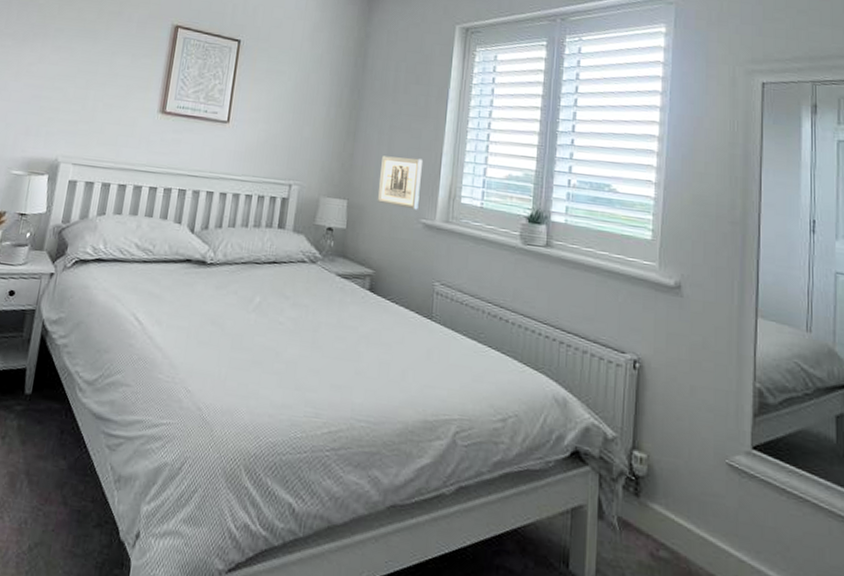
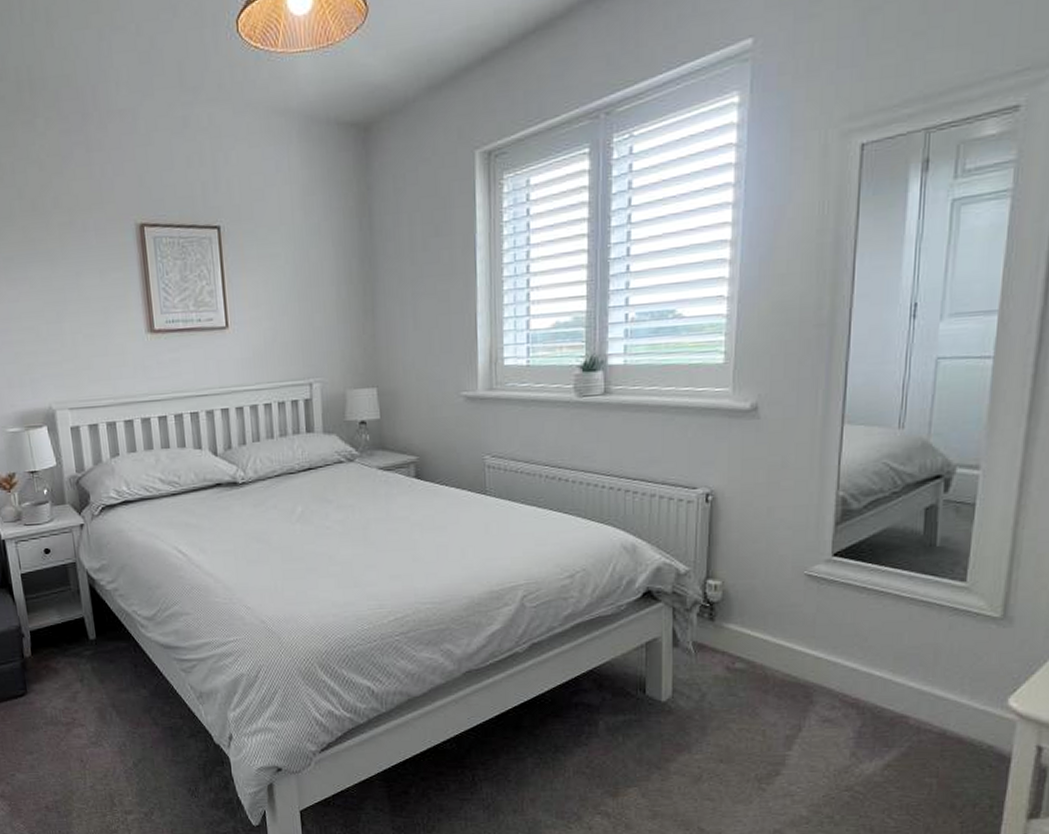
wall art: present [377,155,422,210] -> none [408,324,457,384]

